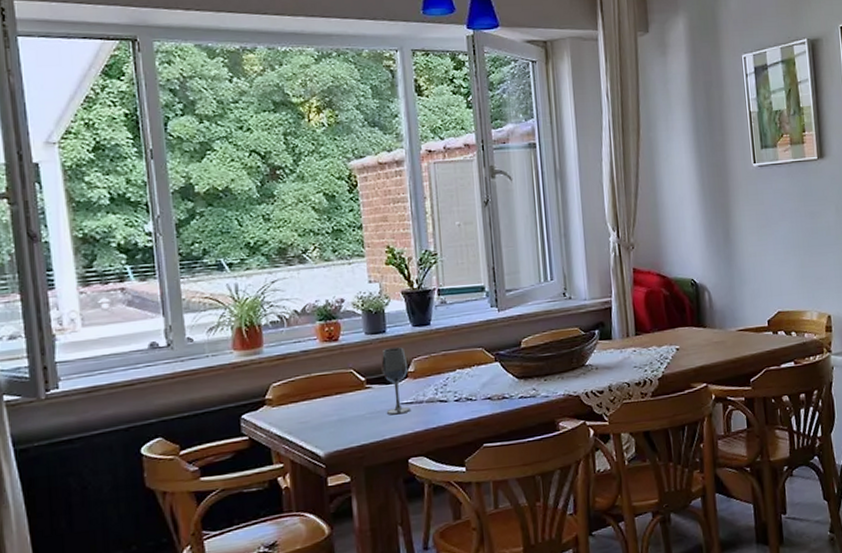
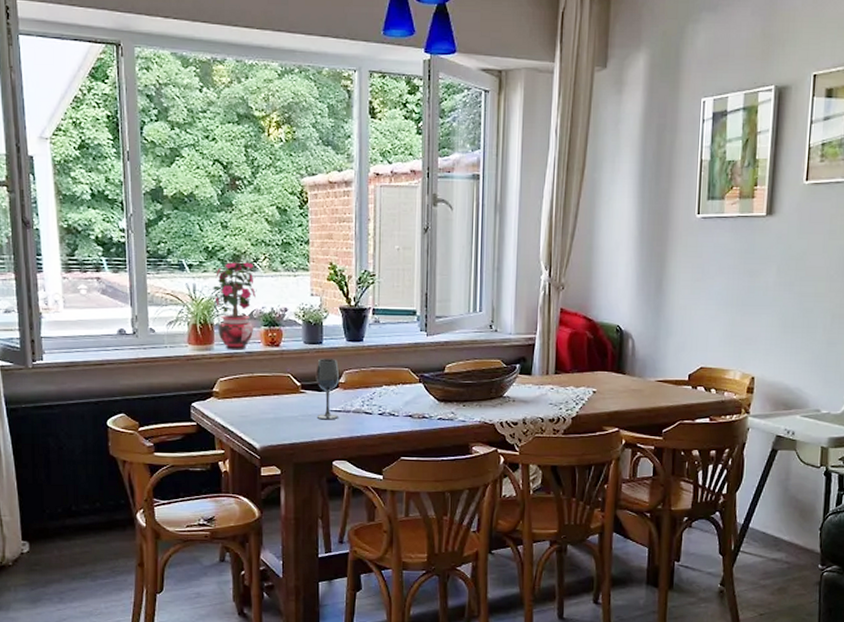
potted flower: none [252,253,308,351] -> present [208,260,257,350]

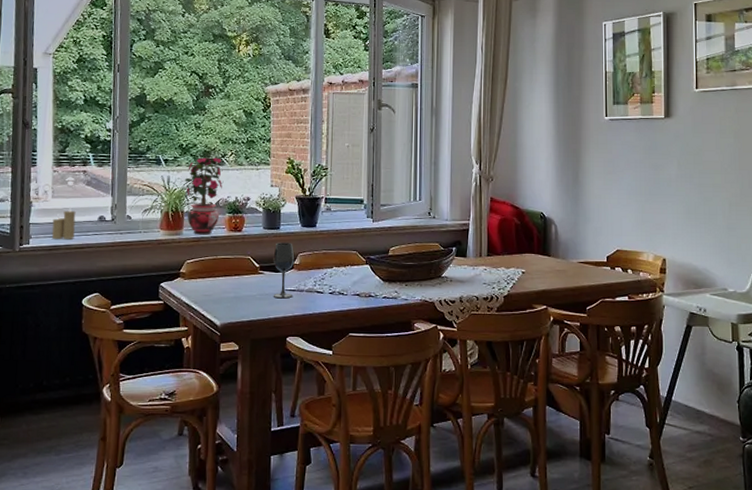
candle: none [66,318,93,355] -> present [51,207,76,239]

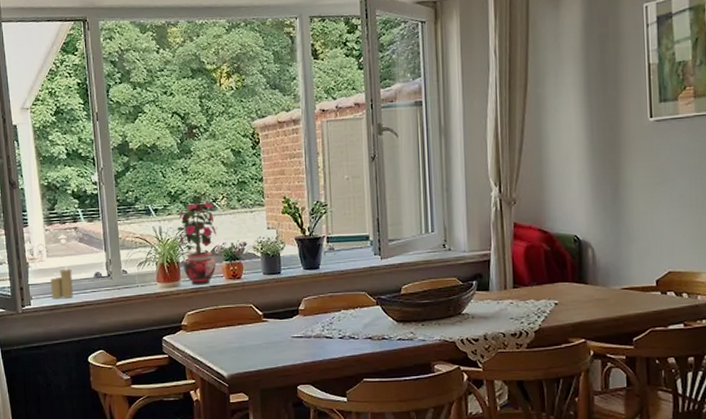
wine glass: present [273,243,295,299] -> none [276,287,300,346]

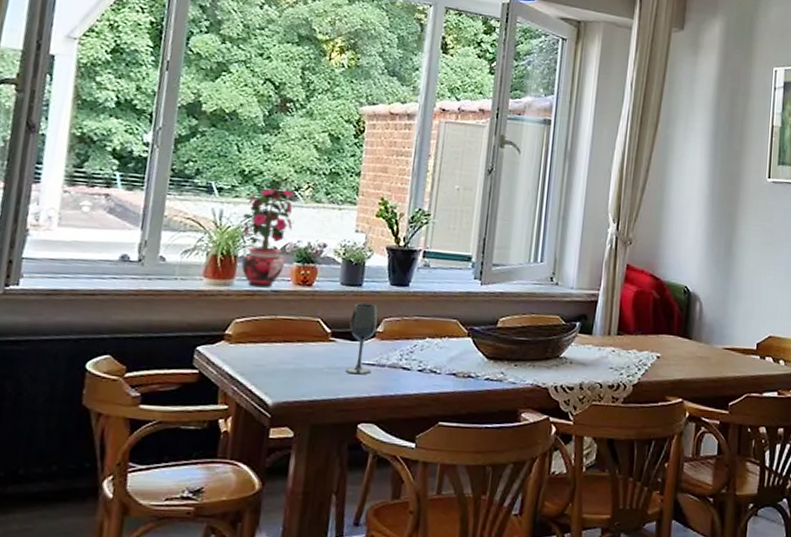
candle: present [50,265,73,298] -> none [52,240,90,282]
wine glass: none [276,287,300,346] -> present [346,303,378,375]

